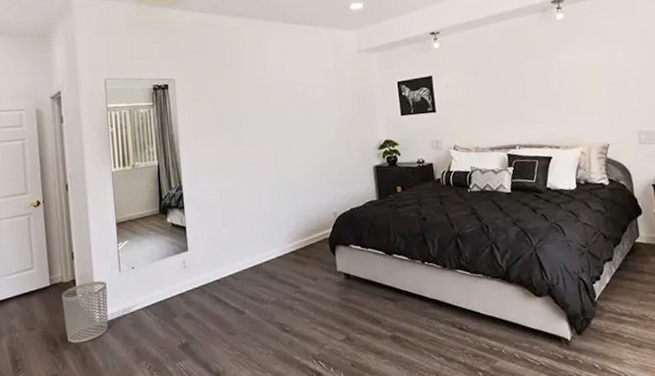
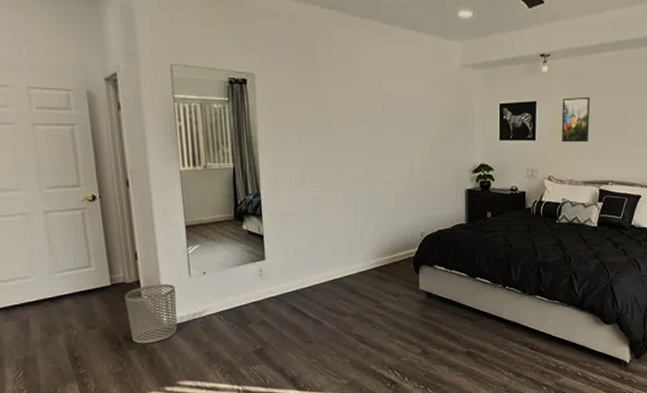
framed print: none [457,66,489,112] -> present [561,96,590,143]

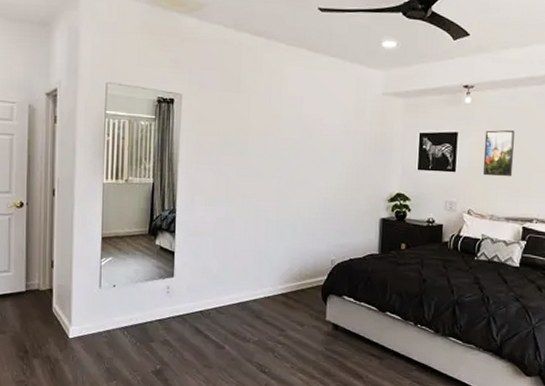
waste bin: present [124,284,178,344] -> none [36,293,85,354]

